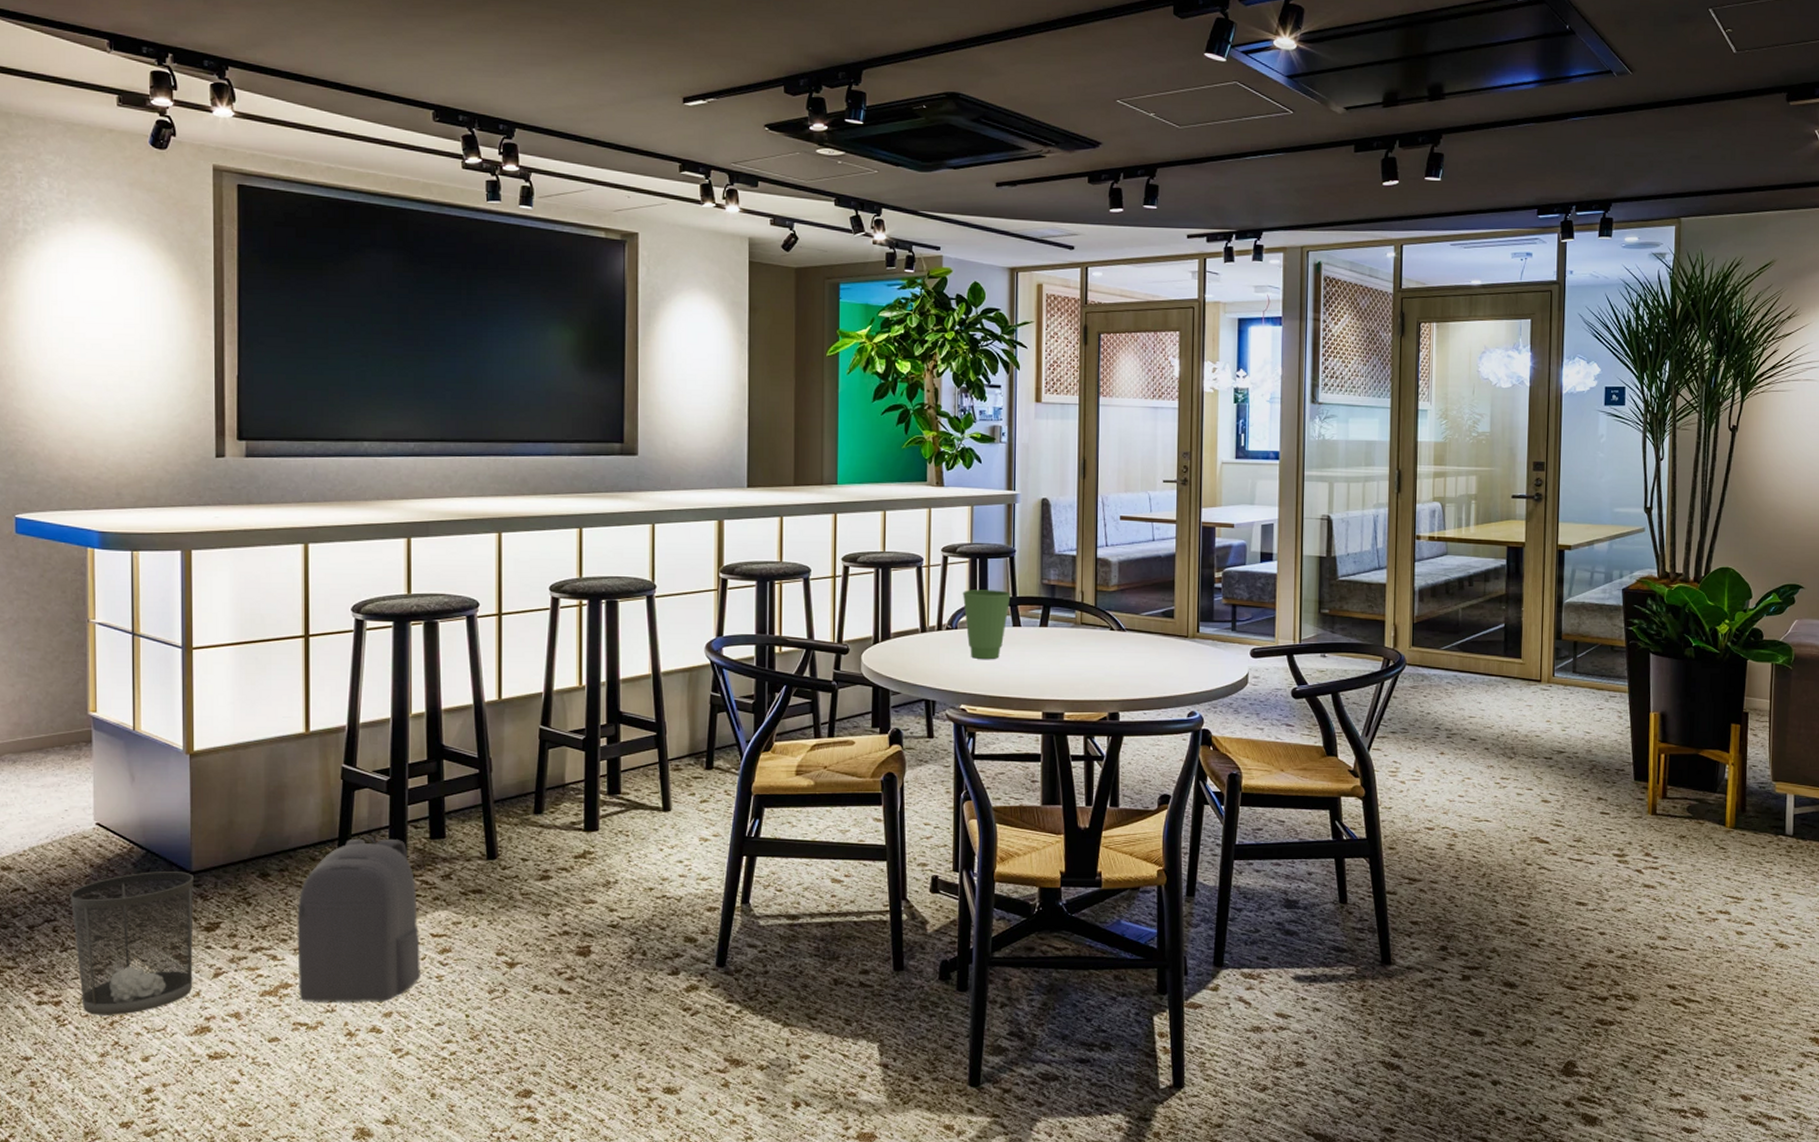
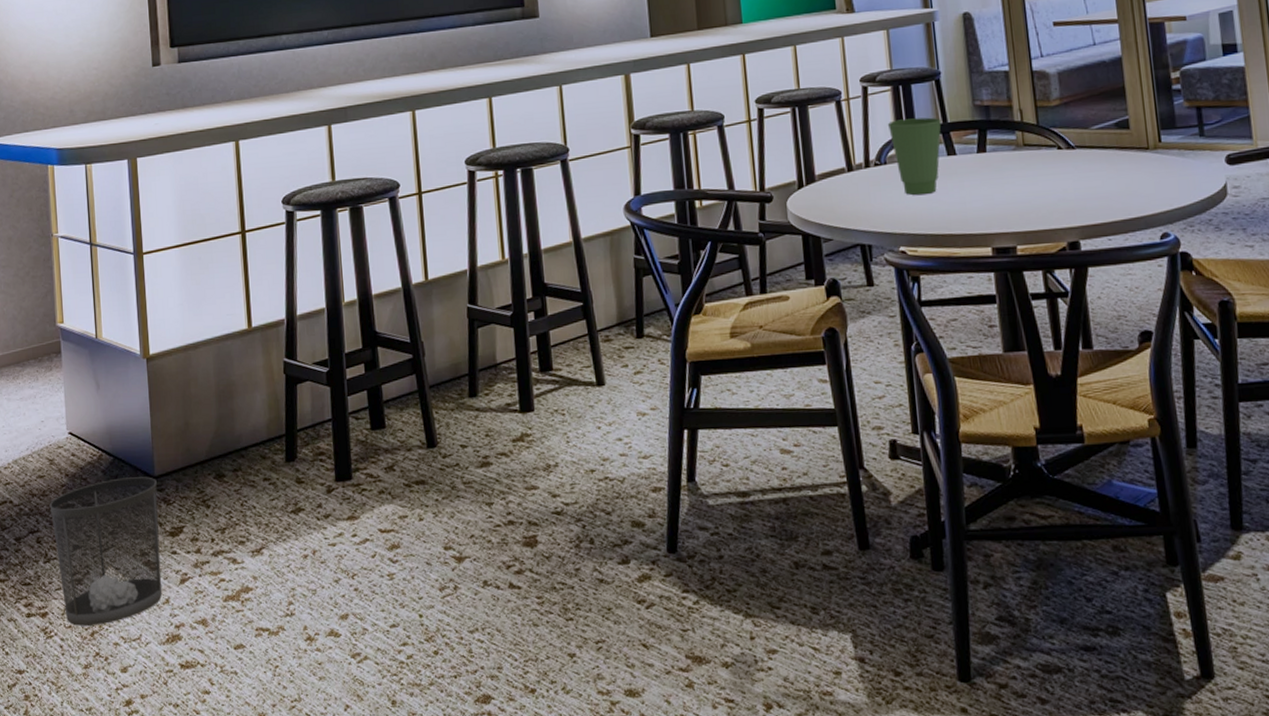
backpack: present [297,834,421,1001] -> none [252,429,373,605]

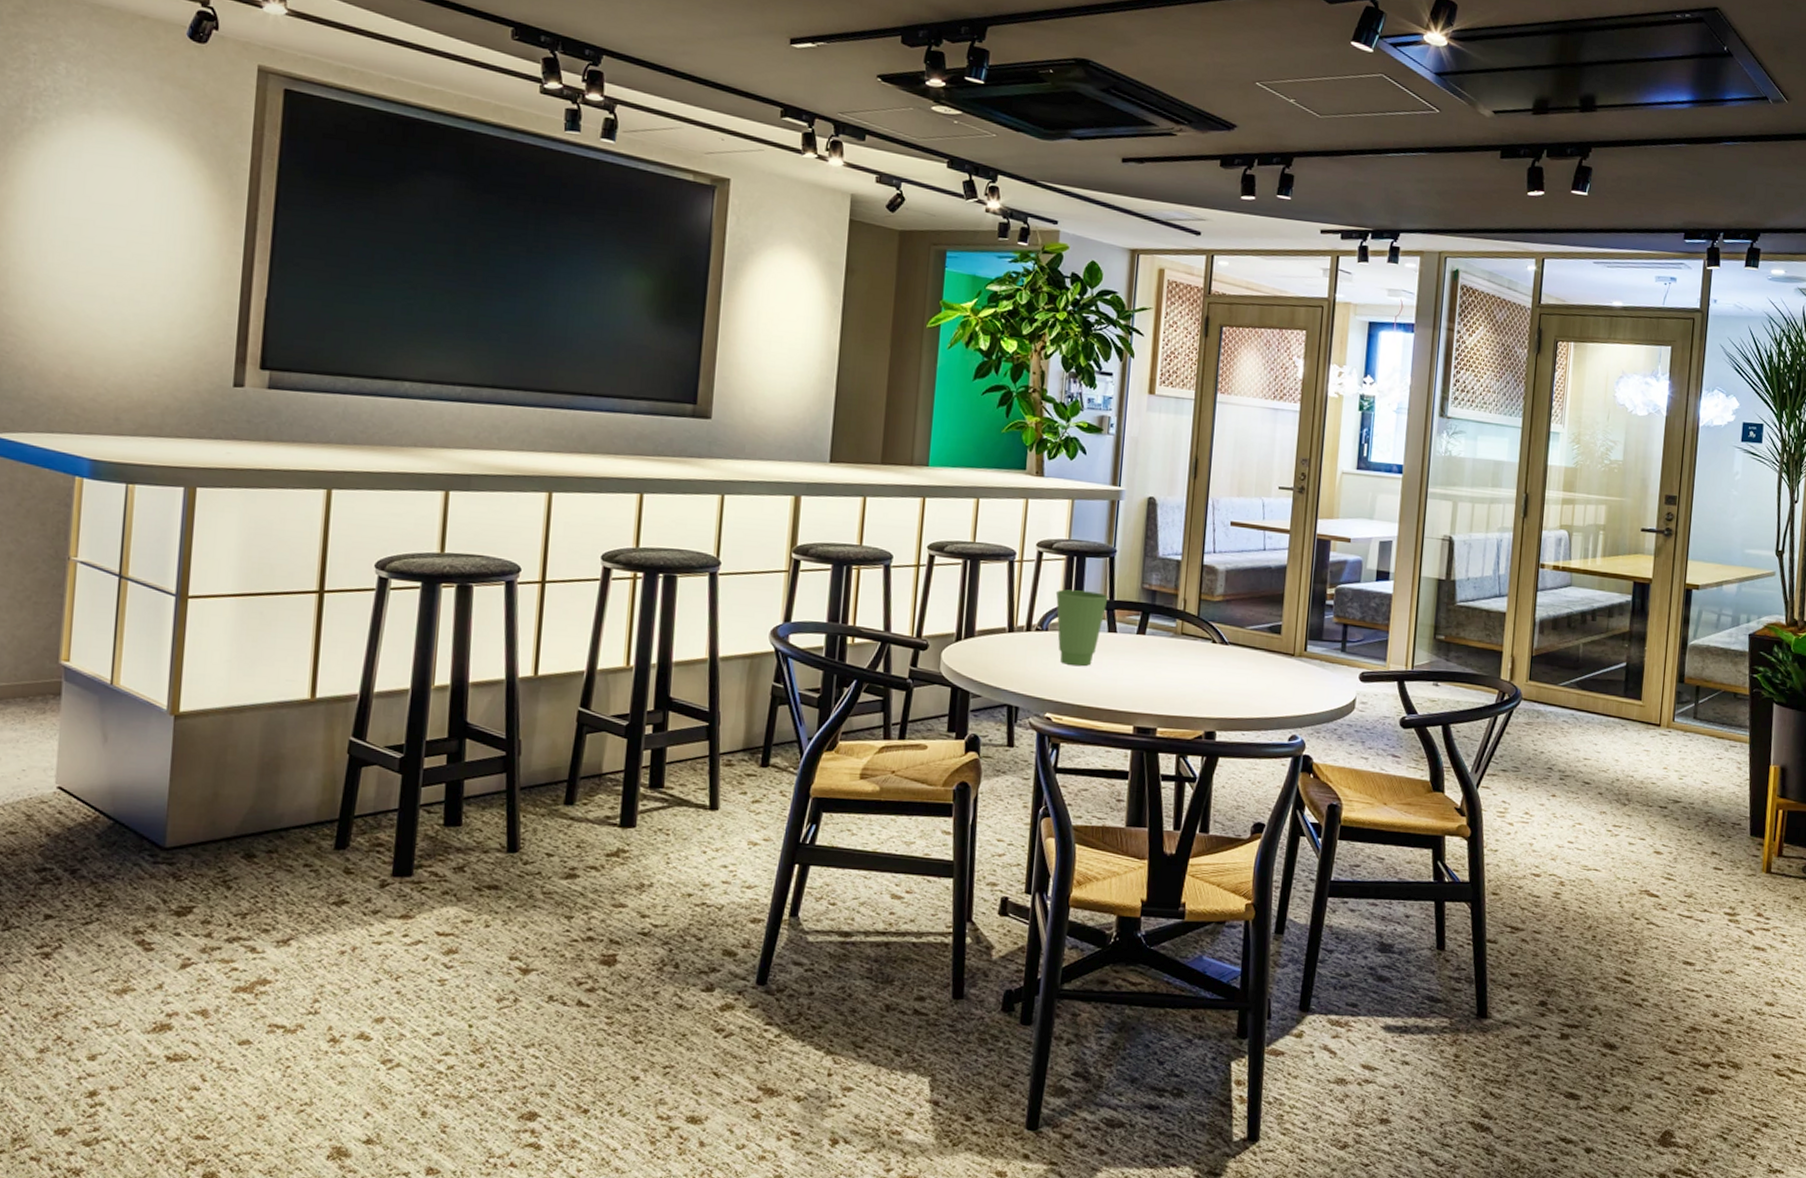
waste bin: present [49,477,163,626] -> none [19,845,167,1006]

